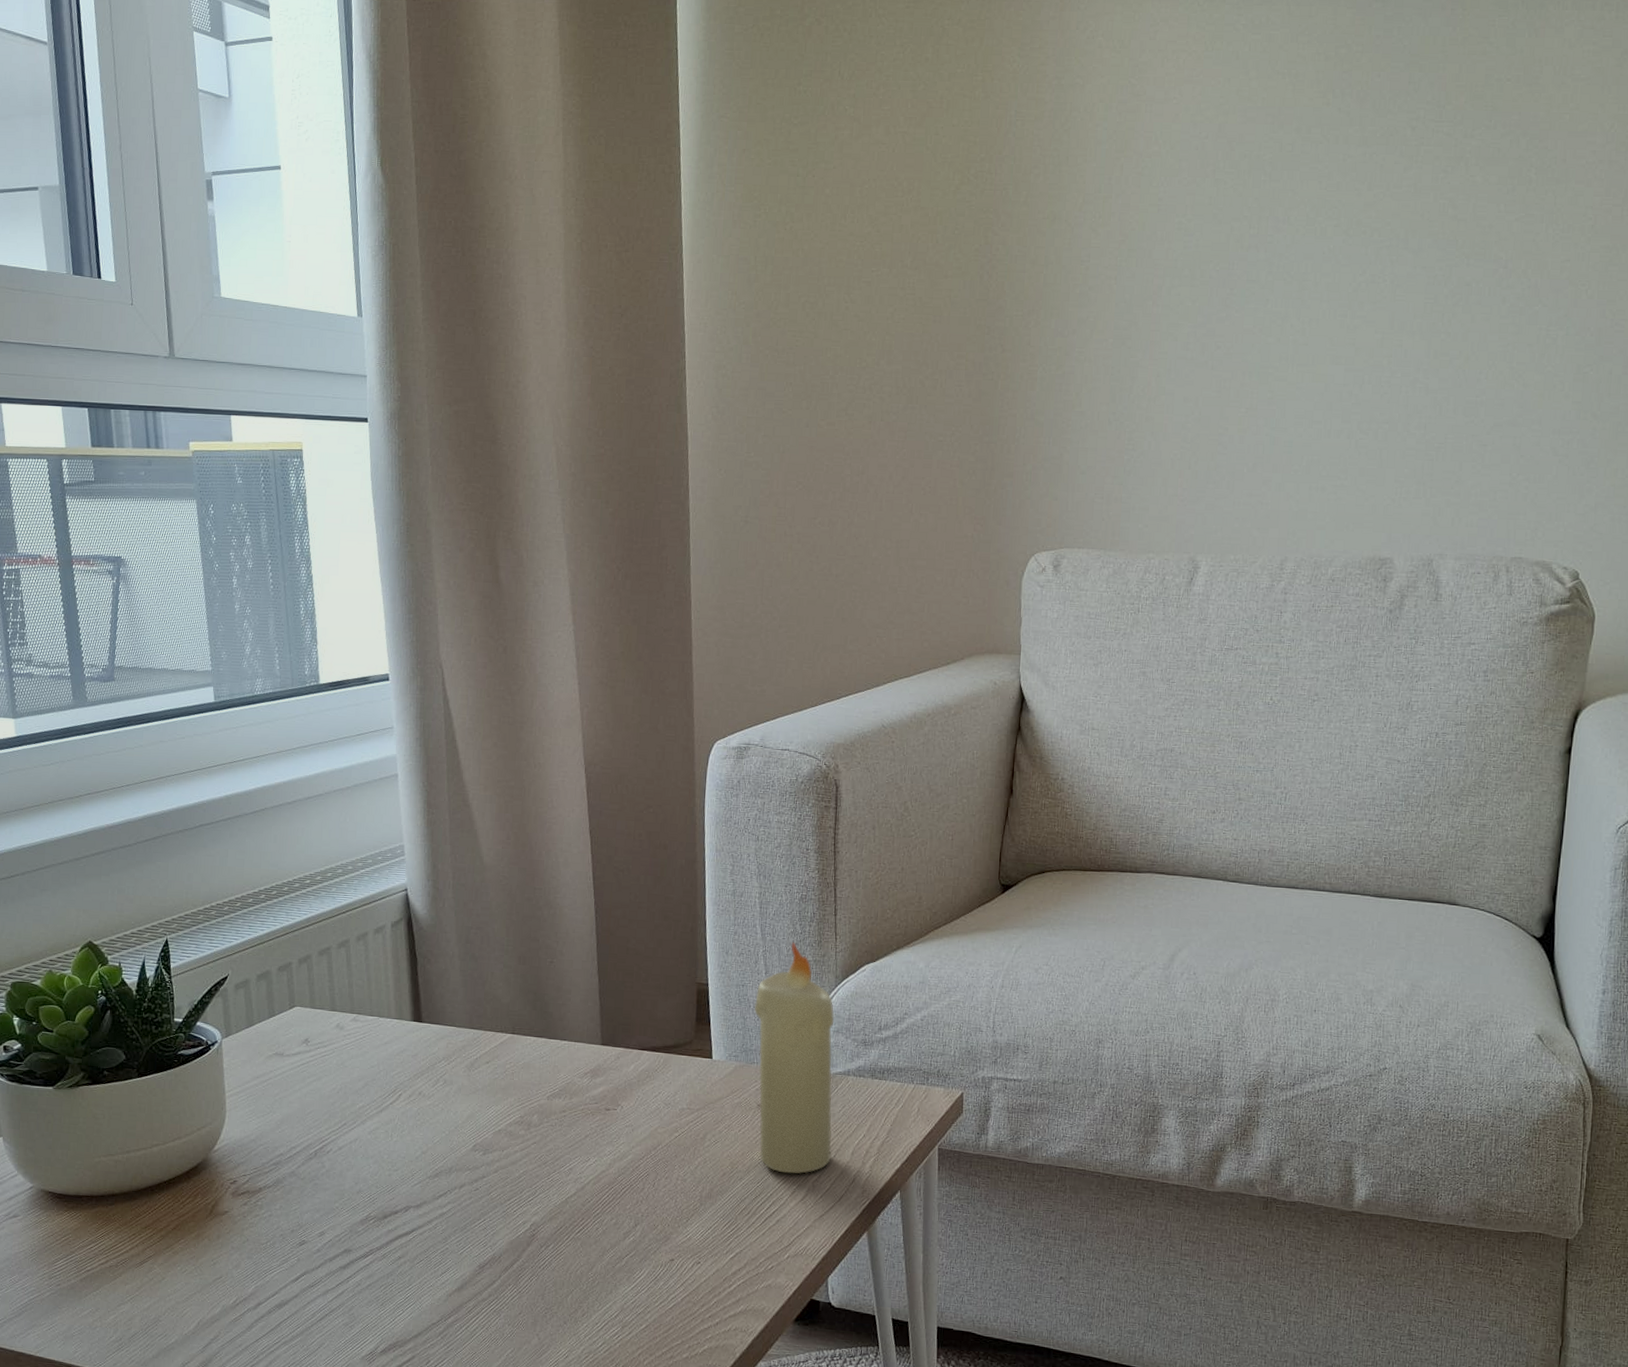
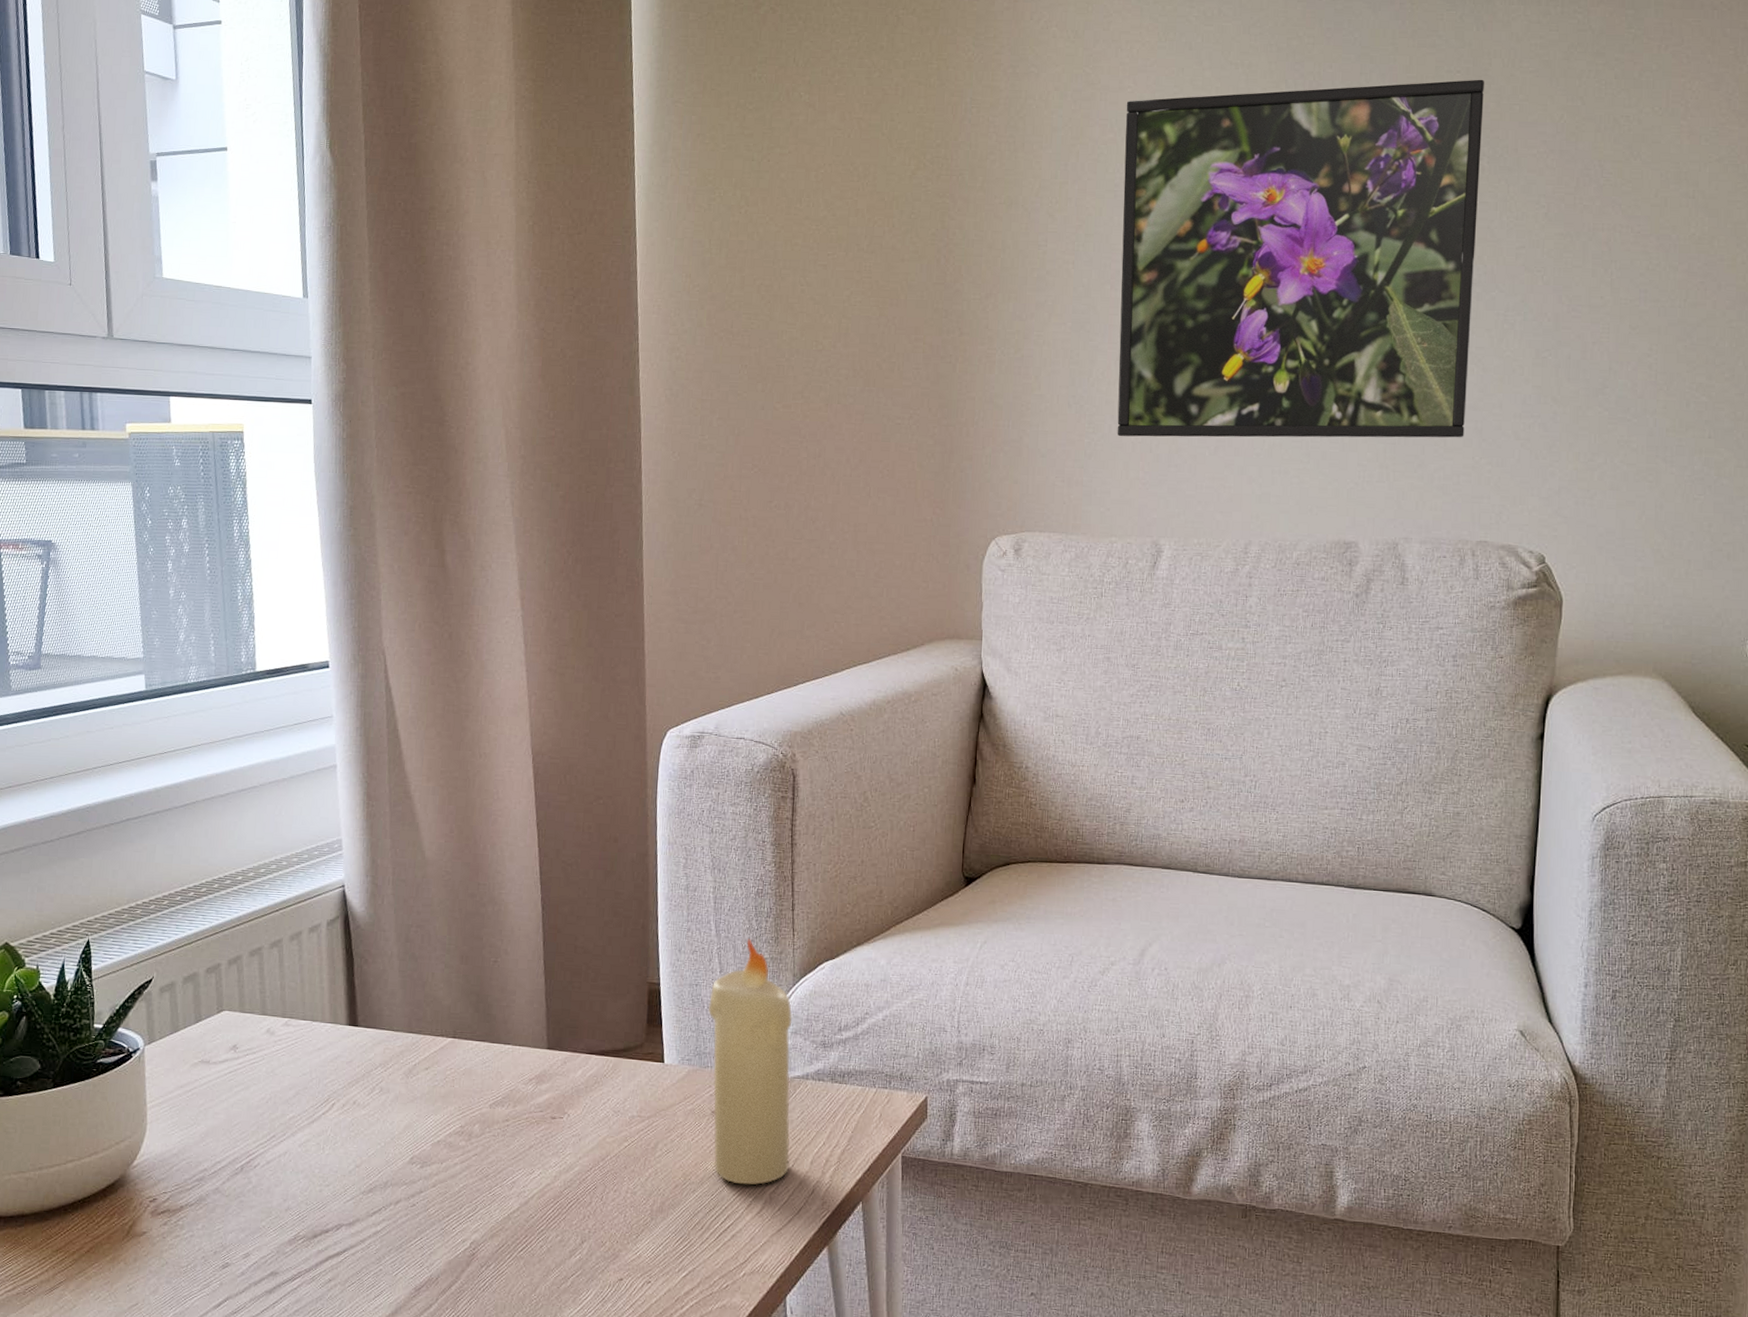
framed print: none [1156,87,1535,455] -> present [1117,79,1484,438]

